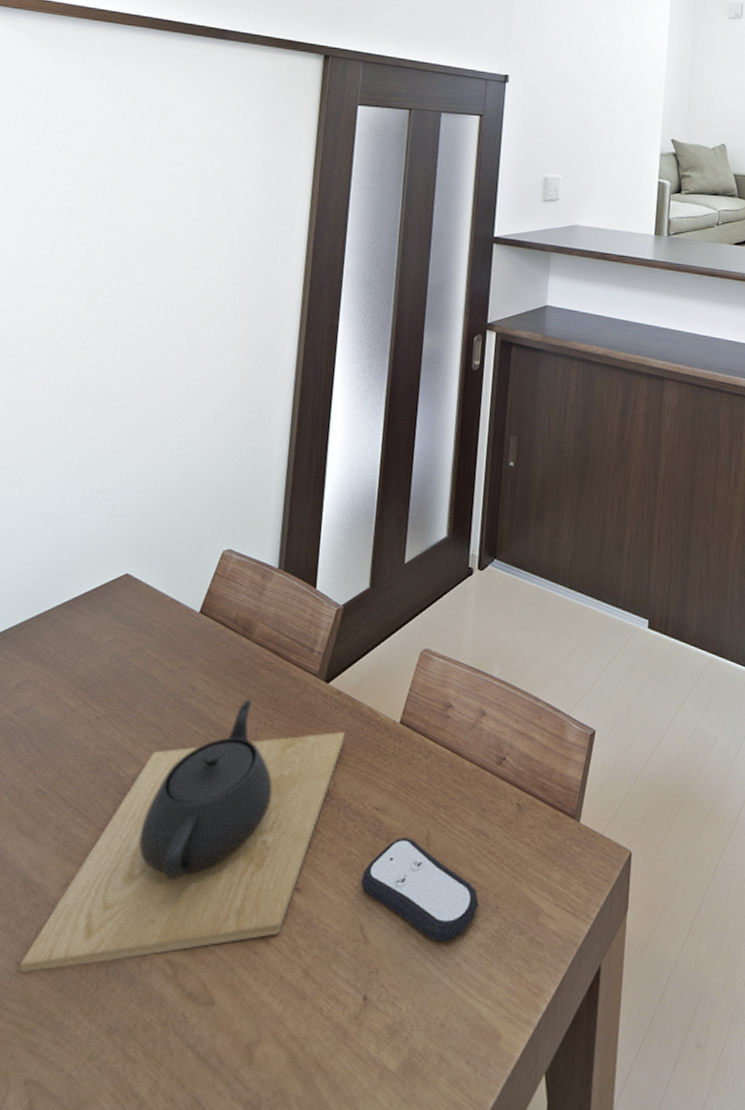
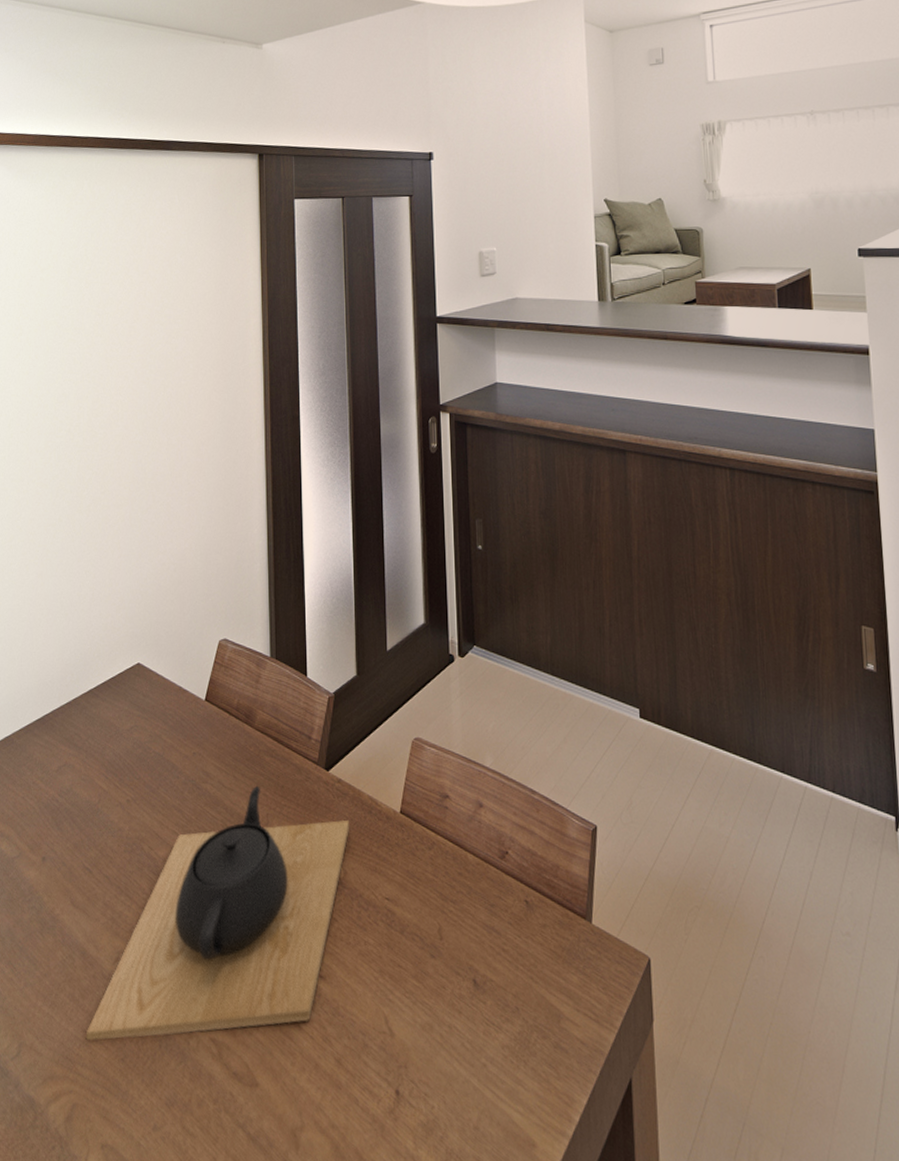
remote control: present [361,837,479,941] -> none [381,930,499,1040]

